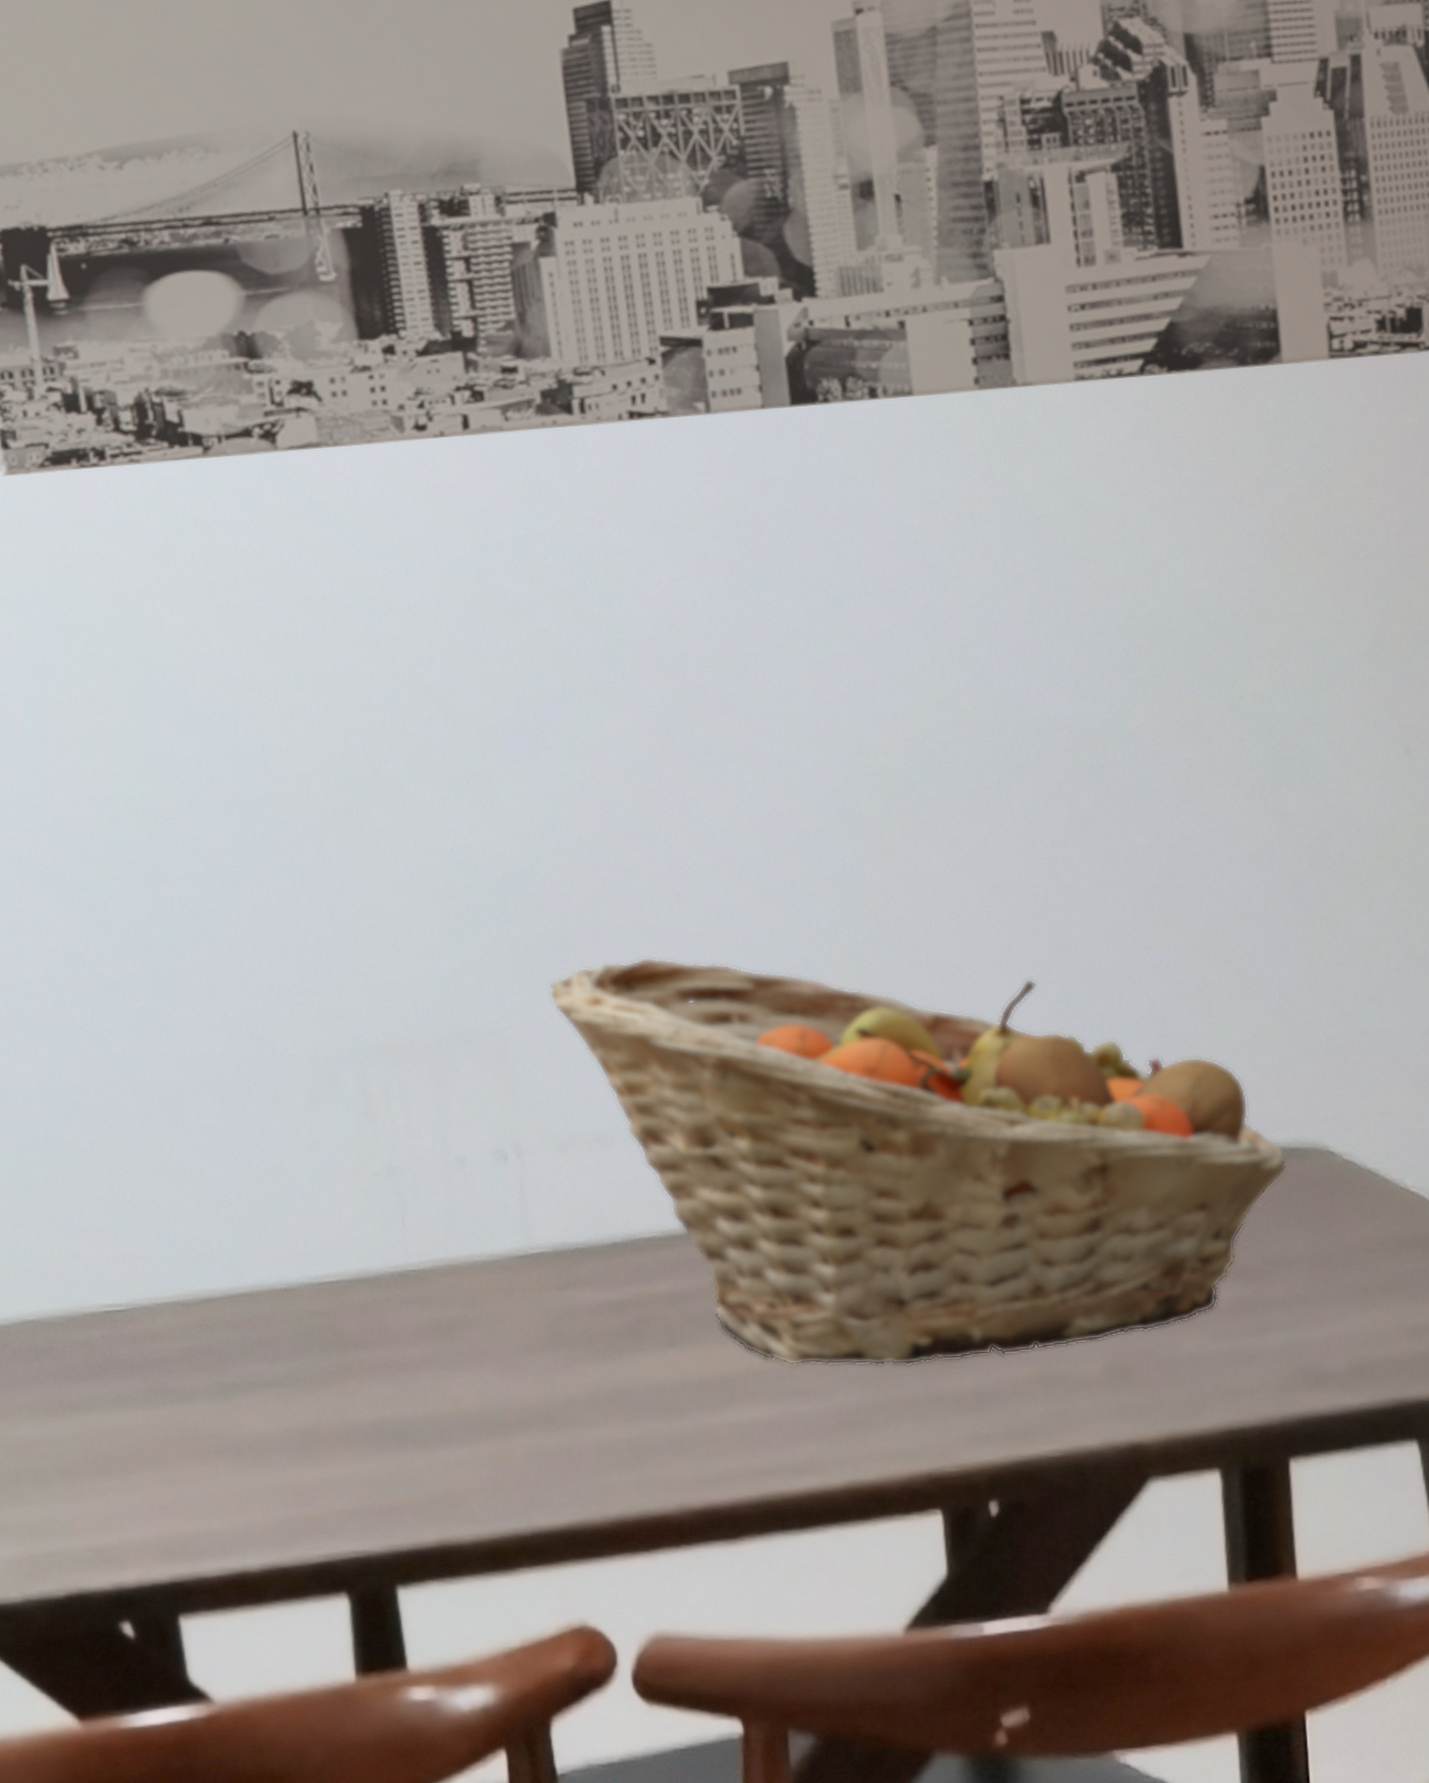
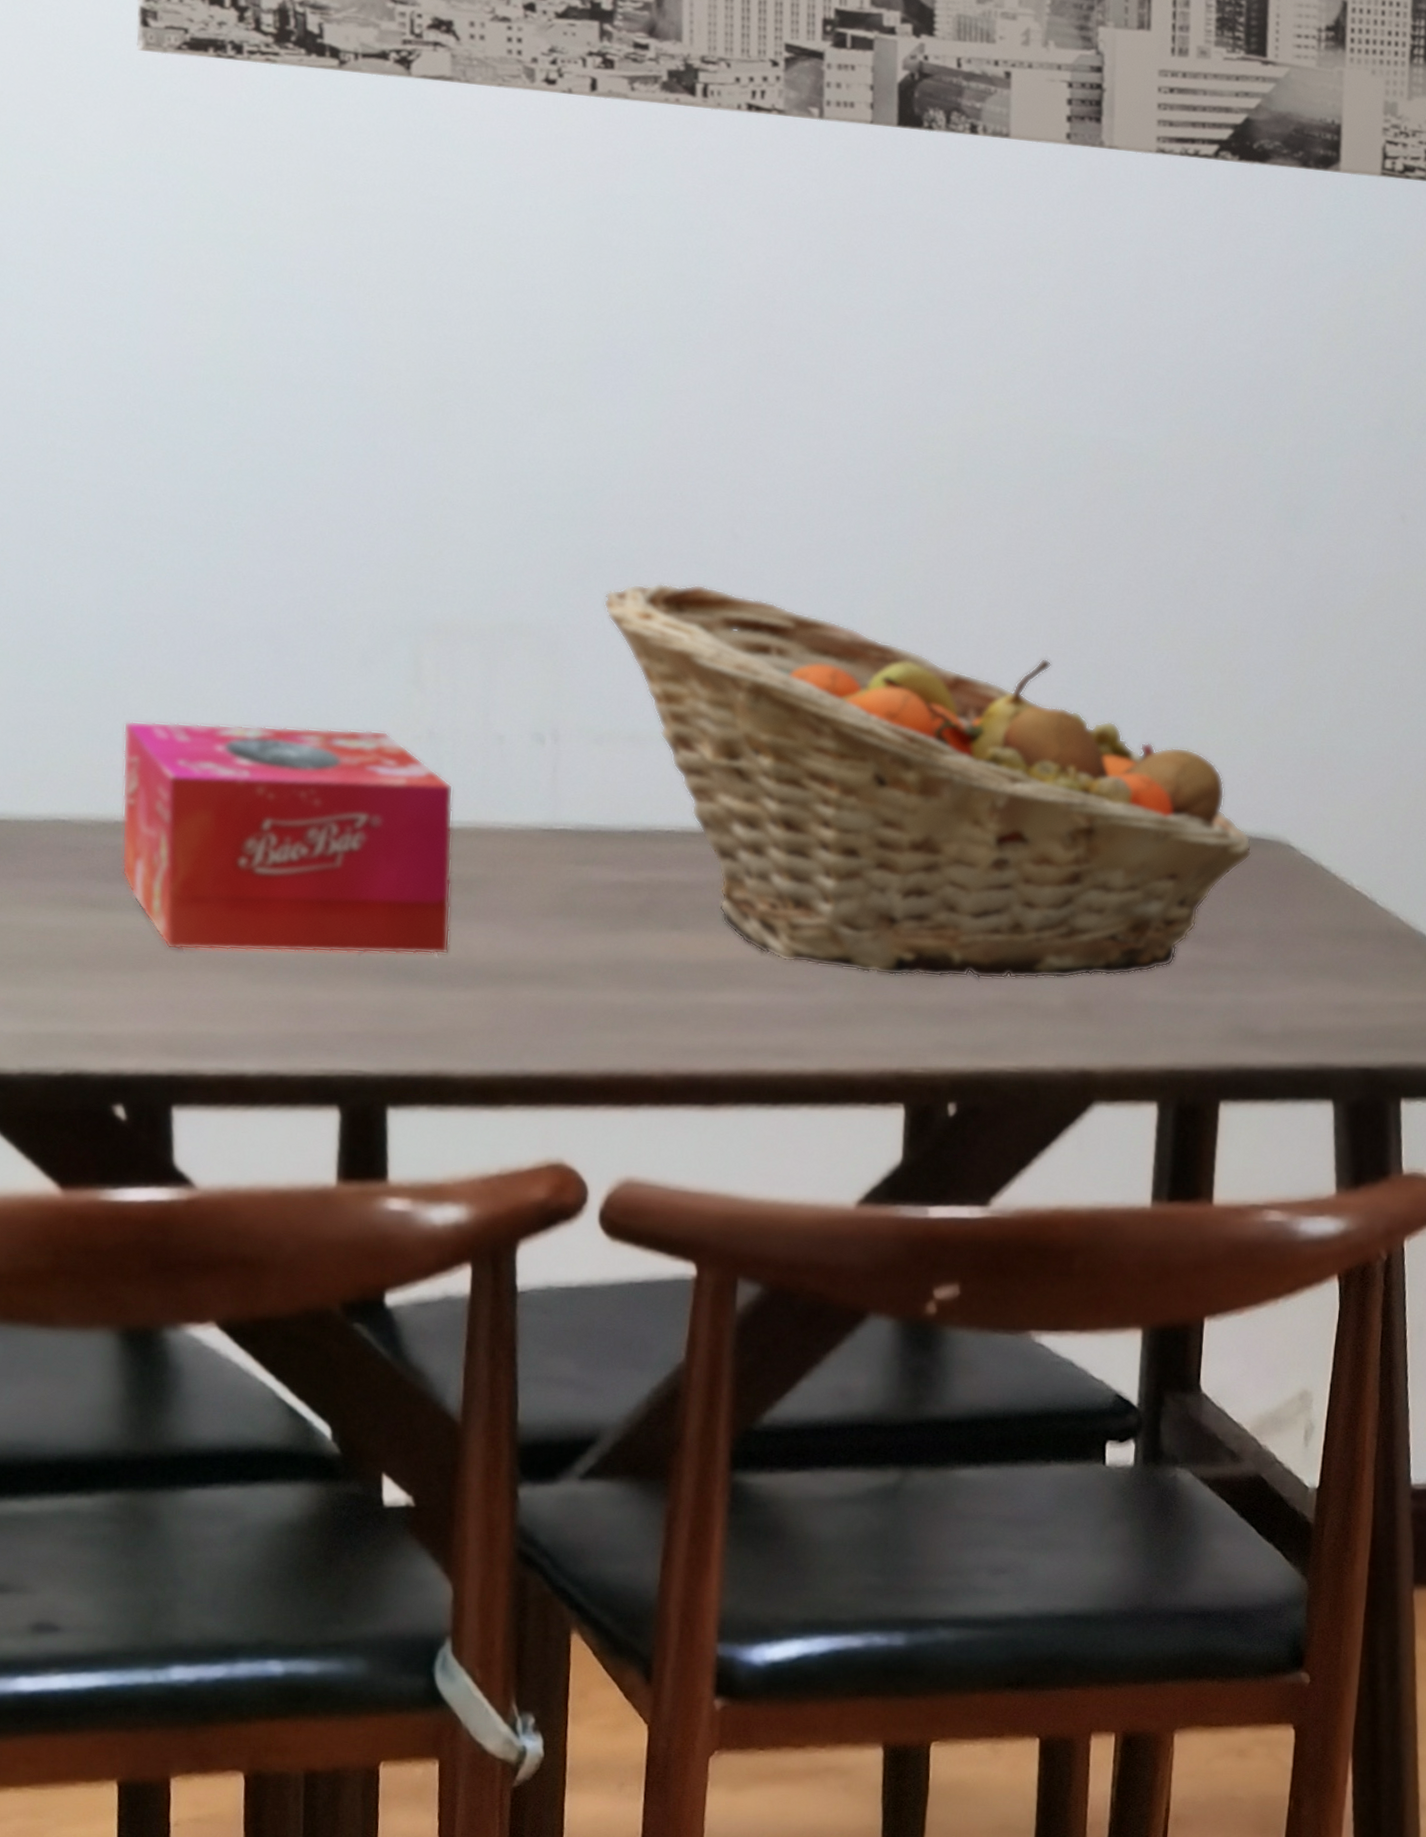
tissue box: none [78,1173,439,1445] -> present [121,720,454,955]

